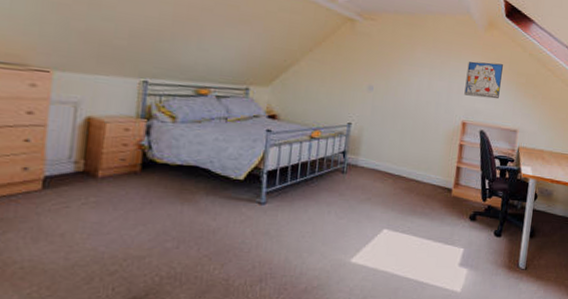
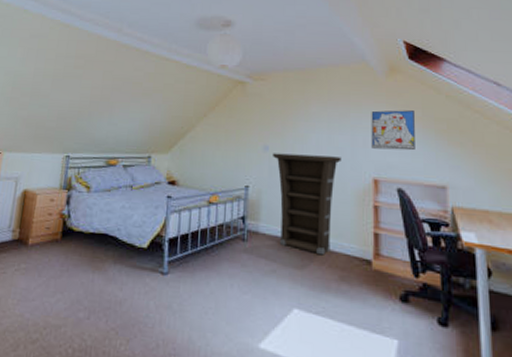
cabinet: none [375,93,438,185] -> present [272,153,342,256]

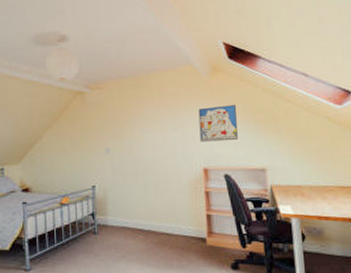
cabinet: present [272,153,342,256] -> none [113,152,175,239]

